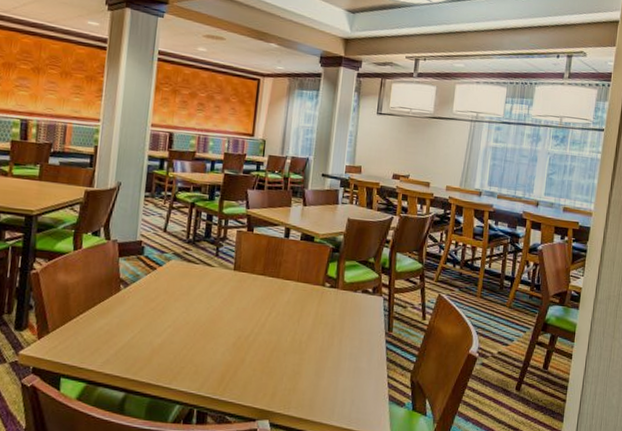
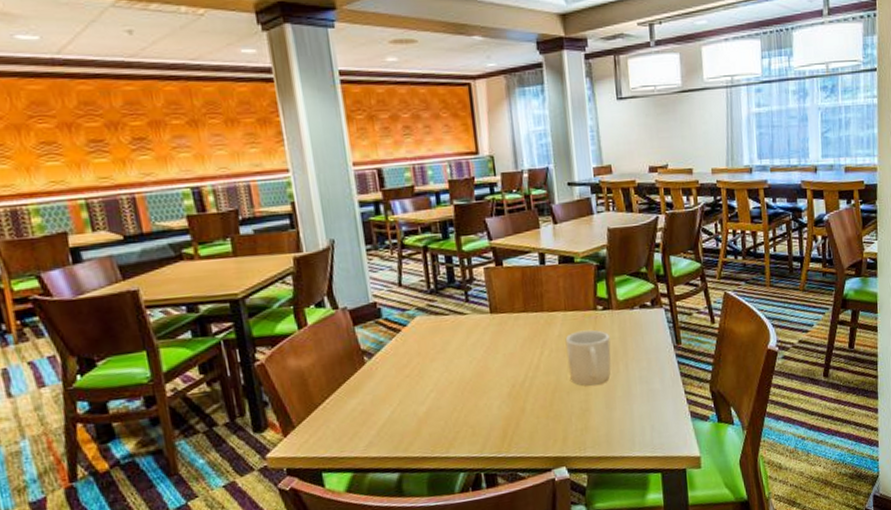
mug: none [289,301,331,352] -> present [565,329,611,386]

